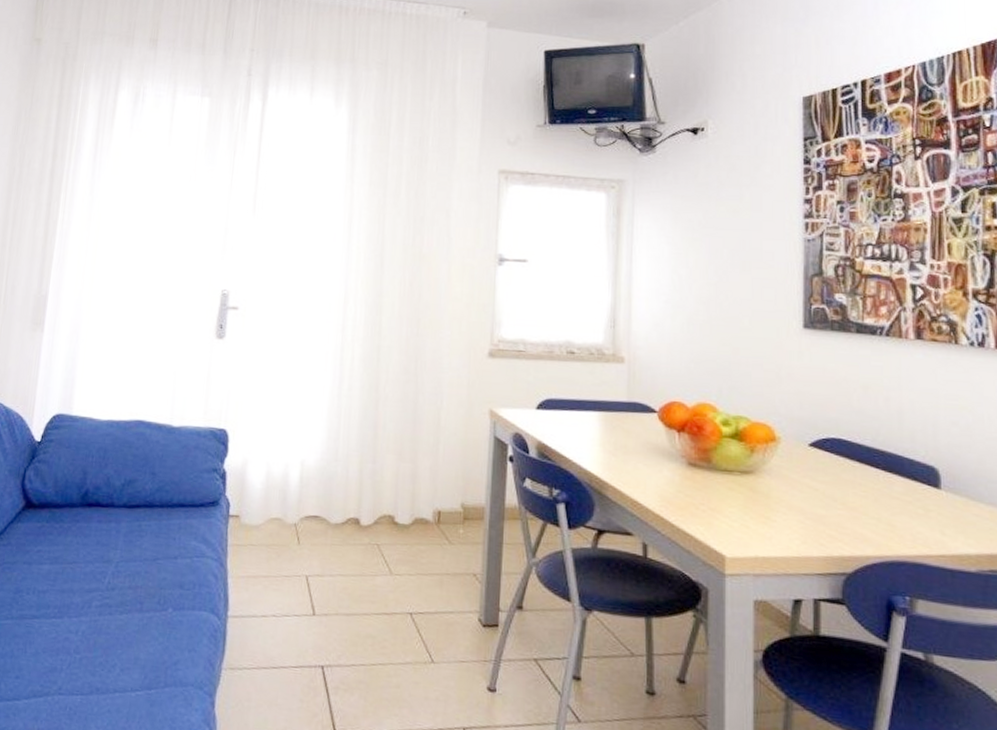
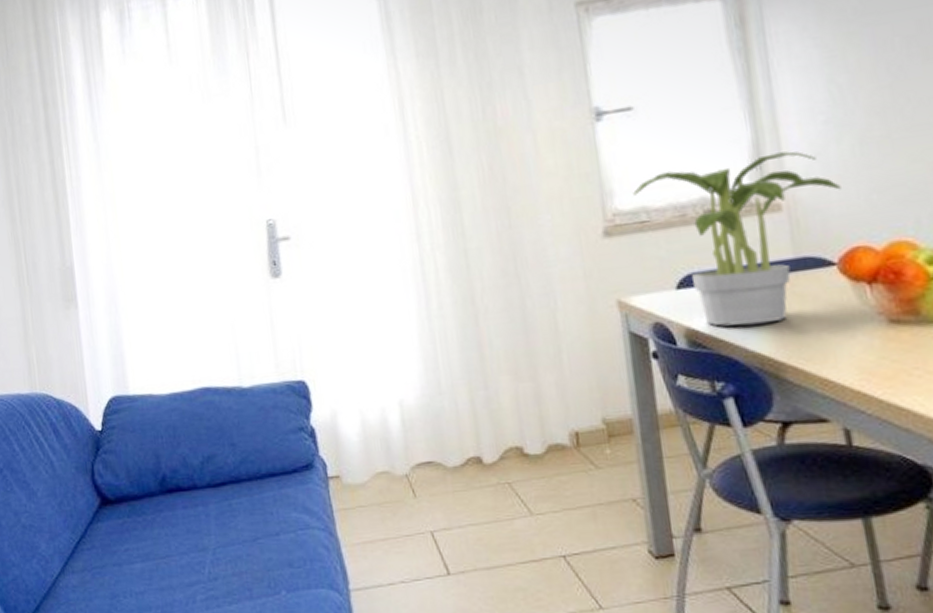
potted plant: none [517,316,669,449] -> present [633,151,841,326]

